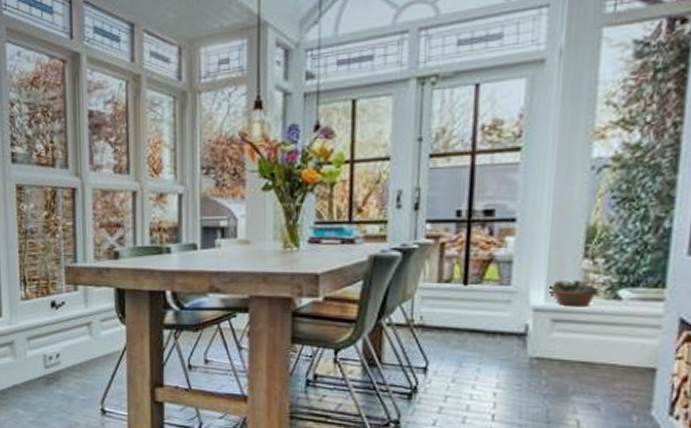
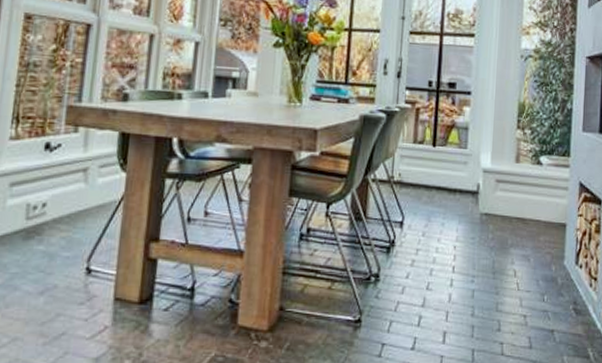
succulent planter: present [551,276,601,307] -> none [495,144,529,170]

